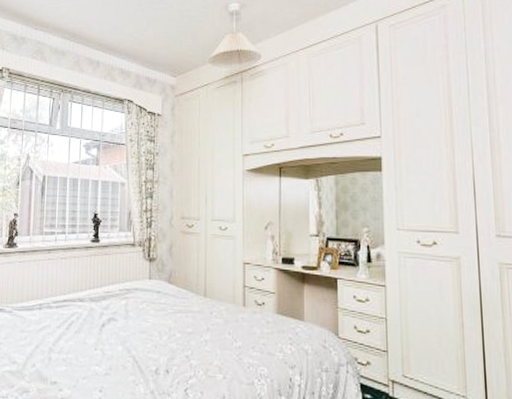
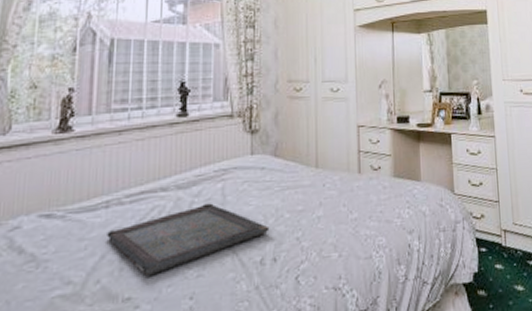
serving tray: none [40,316,164,368] -> present [107,203,270,277]

